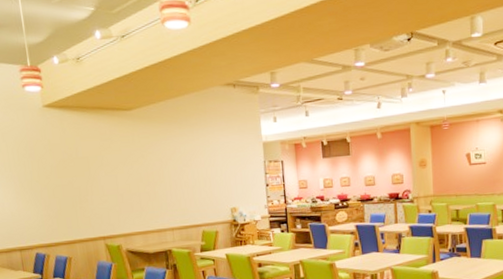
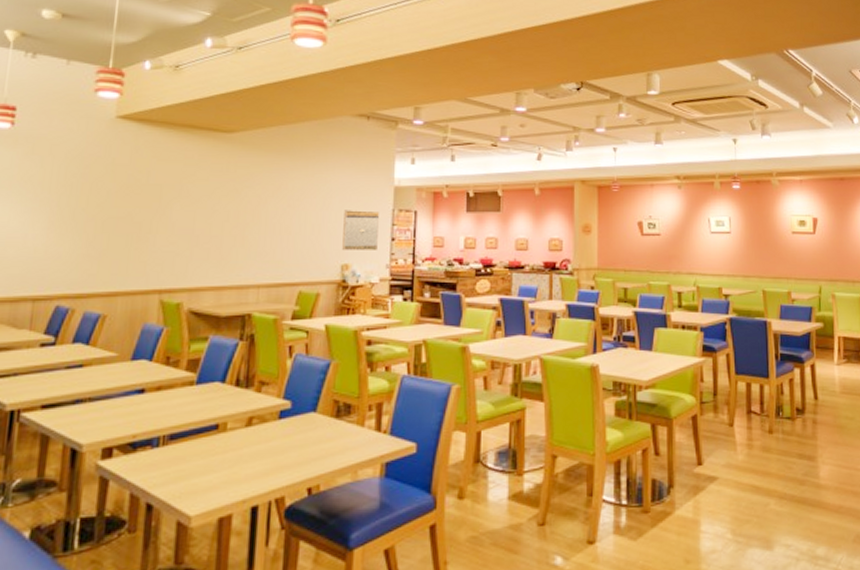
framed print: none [227,163,256,198] -> present [342,210,380,251]

